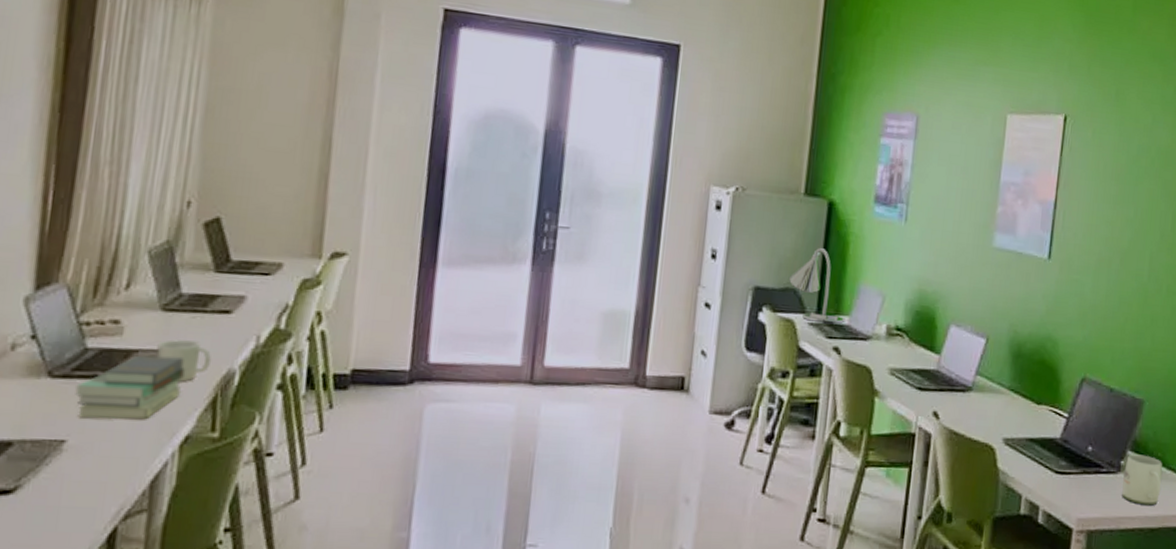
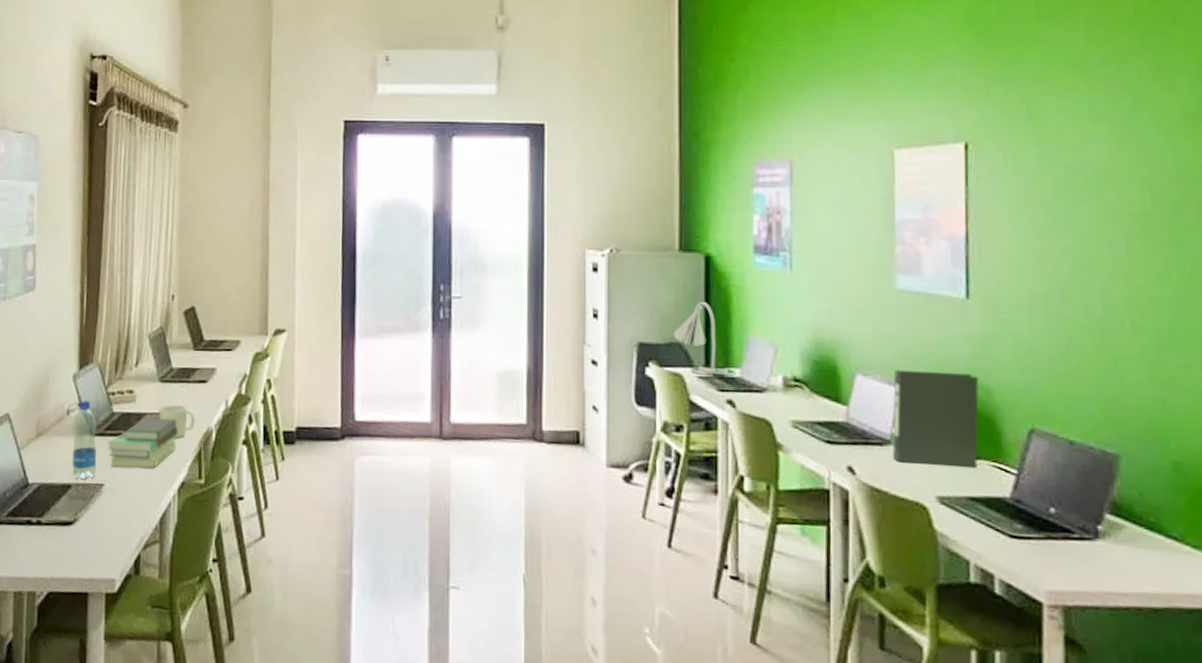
bottle: none [15,332,59,436] -> present [72,401,97,480]
binder: none [972,322,1049,413] -> present [893,369,979,469]
mug: present [1122,454,1163,506] -> none [1103,518,1161,581]

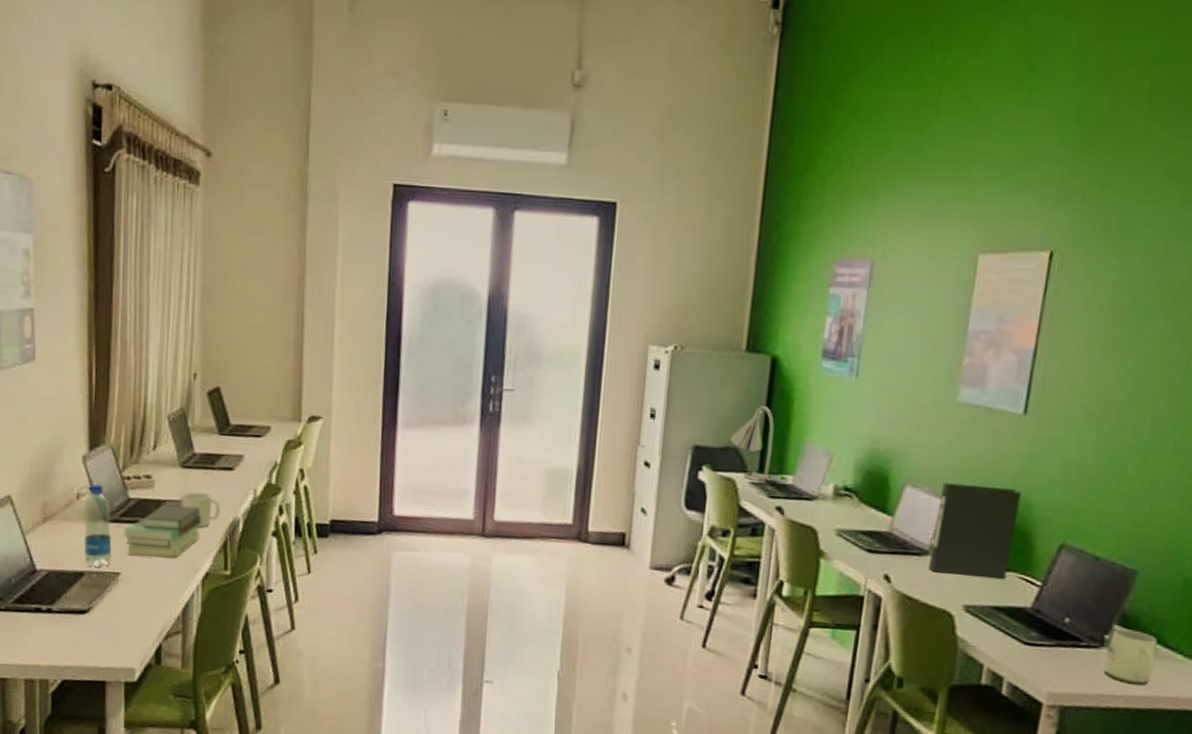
mug: none [1103,518,1161,581] -> present [1104,628,1158,685]

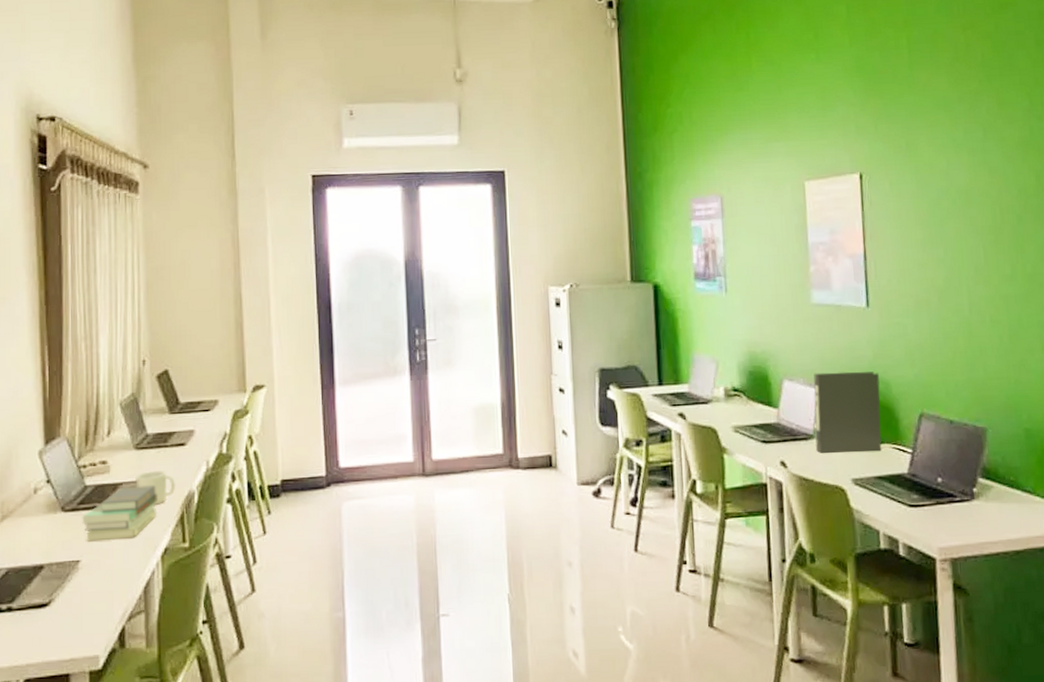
bottle: present [83,484,112,568] -> none [41,477,71,559]
table lamp: present [730,405,788,484] -> none [629,326,684,394]
mug: present [1104,628,1158,685] -> none [978,480,1020,529]

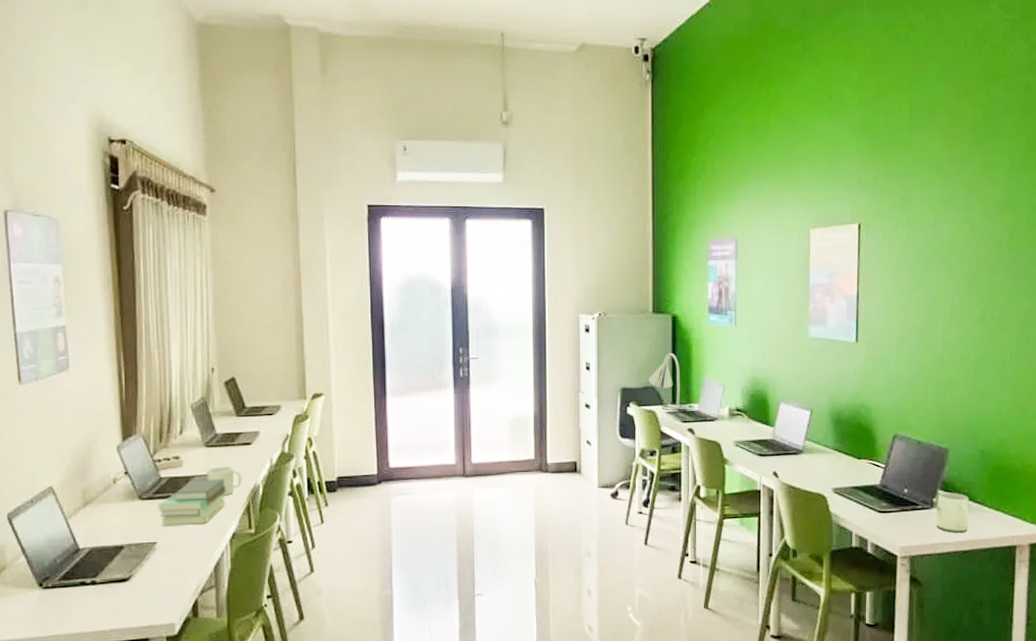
table lamp: none [629,326,684,394] -> present [648,352,694,411]
binder: present [814,372,882,453] -> none [804,397,862,467]
mug: none [978,480,1020,529] -> present [936,492,970,533]

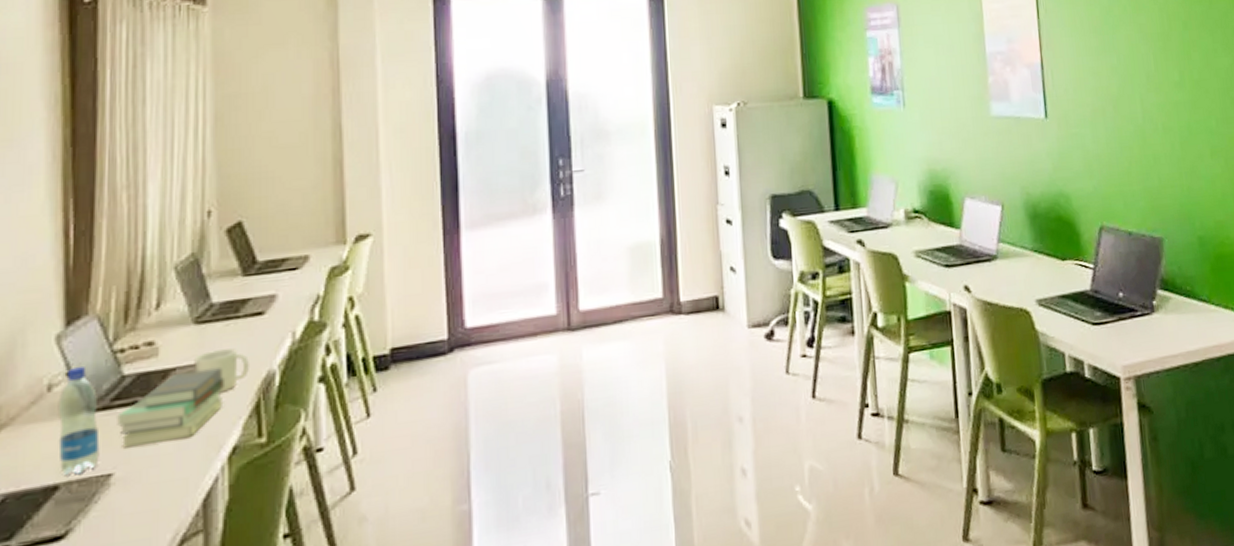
bottle: none [120,469,148,540] -> present [57,367,100,475]
table lamp: present [648,352,694,411] -> none [803,145,862,220]
mug: present [936,492,970,533] -> none [1157,291,1197,341]

